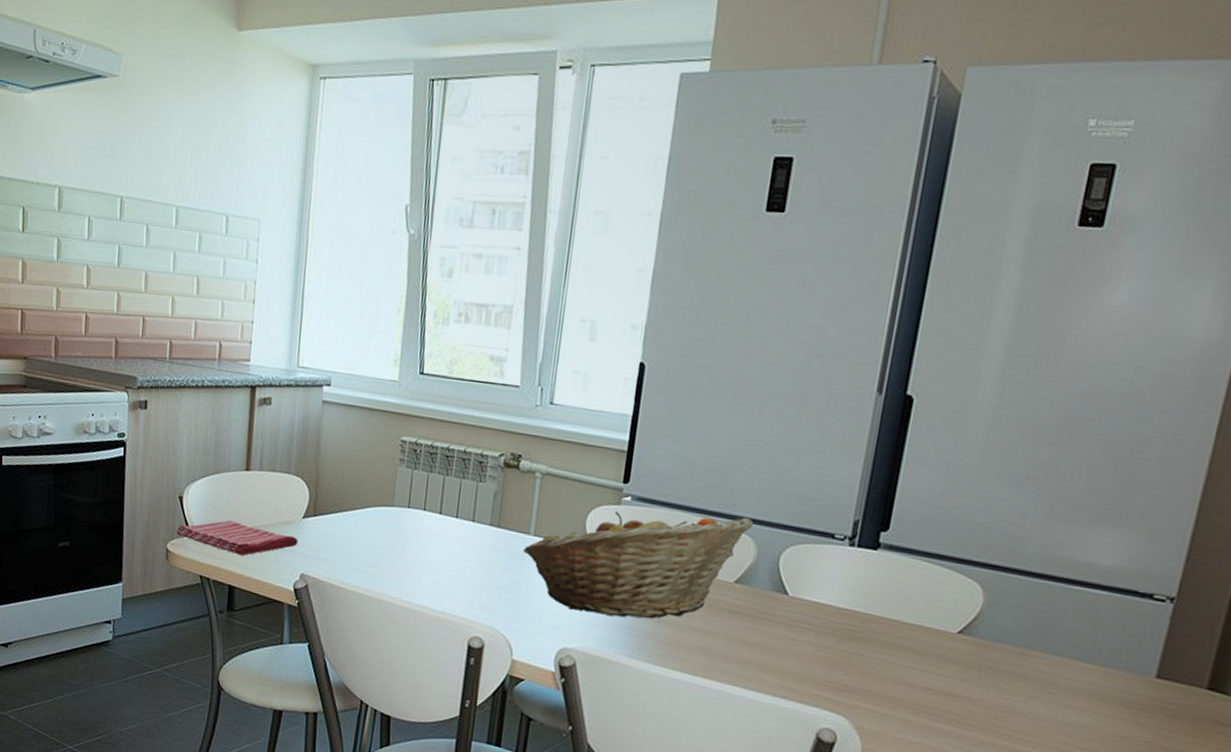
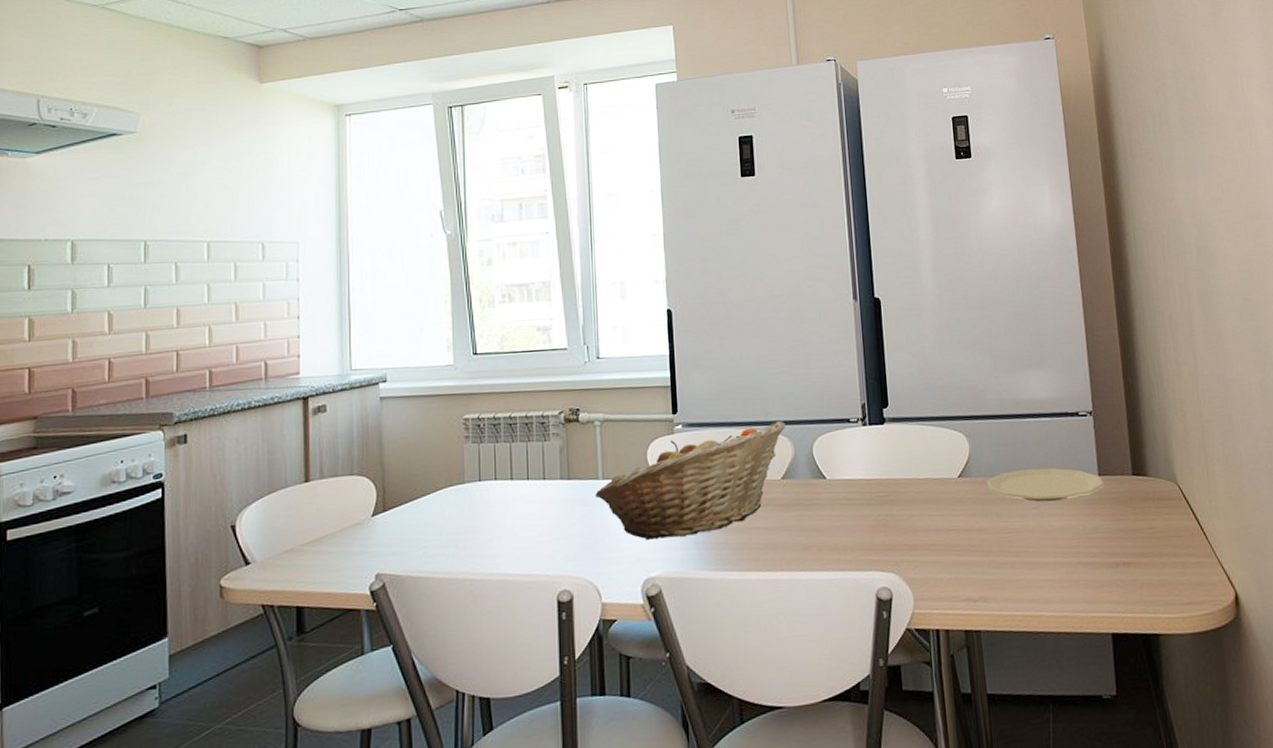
dish towel: present [176,520,298,556] -> none [230,537,370,572]
plate: none [994,642,1161,697] -> present [986,468,1104,503]

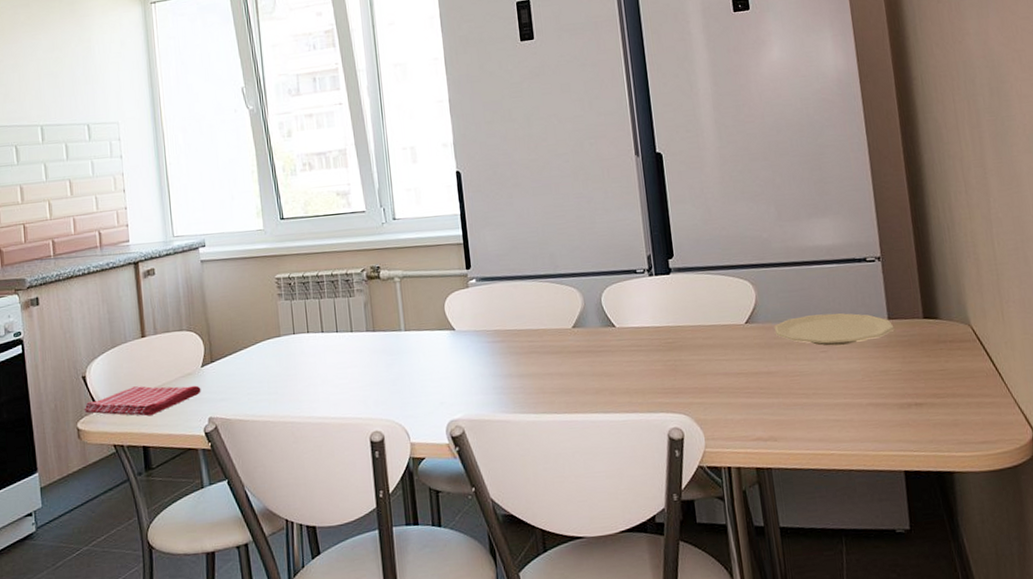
dish towel: none [230,537,370,572] -> present [84,385,201,416]
fruit basket: present [595,420,786,540] -> none [399,273,575,386]

